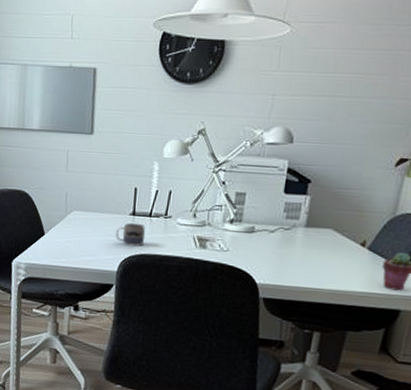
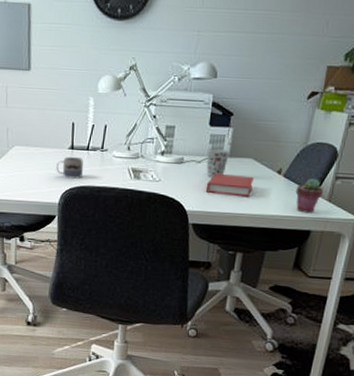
book: none [278,243,335,272] -> present [205,173,255,198]
cup: none [280,217,307,247] -> present [206,148,230,176]

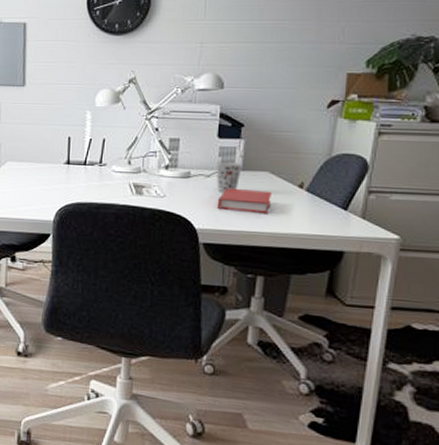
mug: present [56,157,84,180] -> none [51,172,81,196]
potted succulent: present [295,178,324,214] -> none [322,192,356,232]

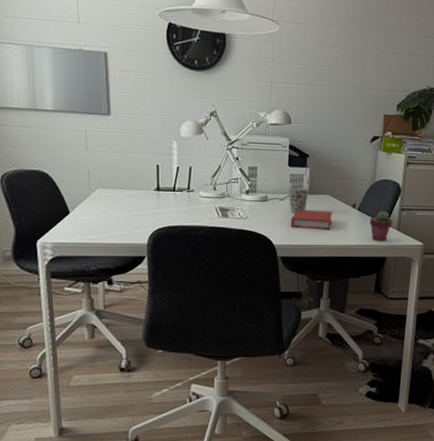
potted succulent: none [322,192,356,232] -> present [369,210,393,242]

